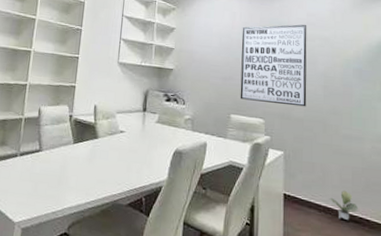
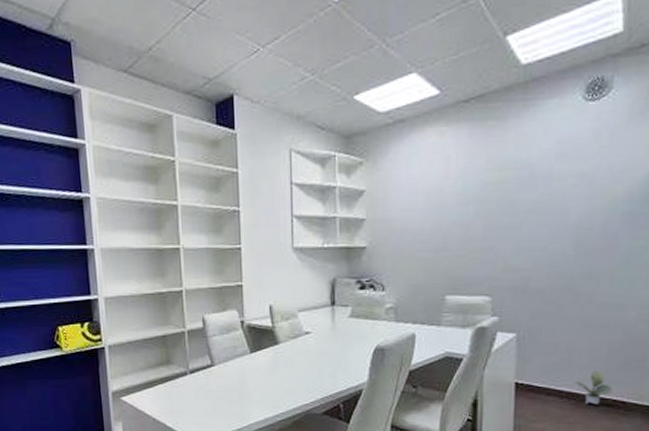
wall art: present [240,24,307,107] -> none [457,157,556,275]

